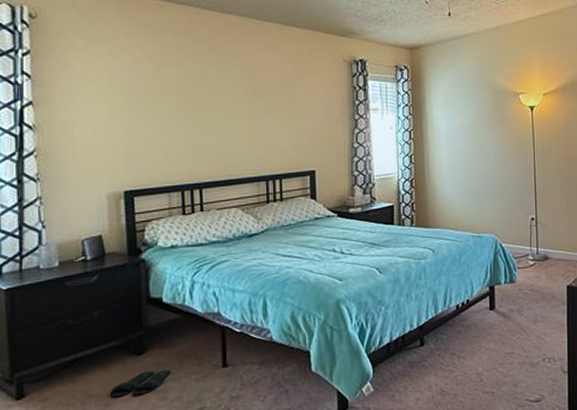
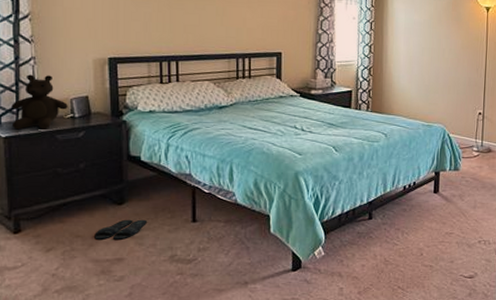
teddy bear: none [14,216,78,280] -> present [11,74,68,130]

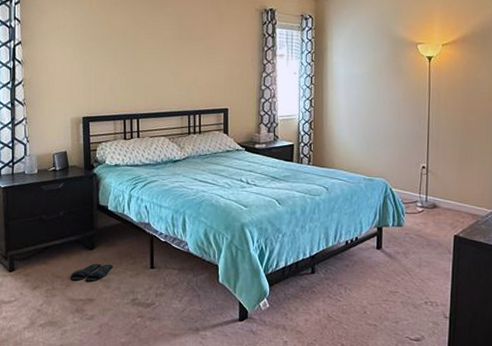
teddy bear: present [11,74,68,130] -> none [8,133,51,181]

